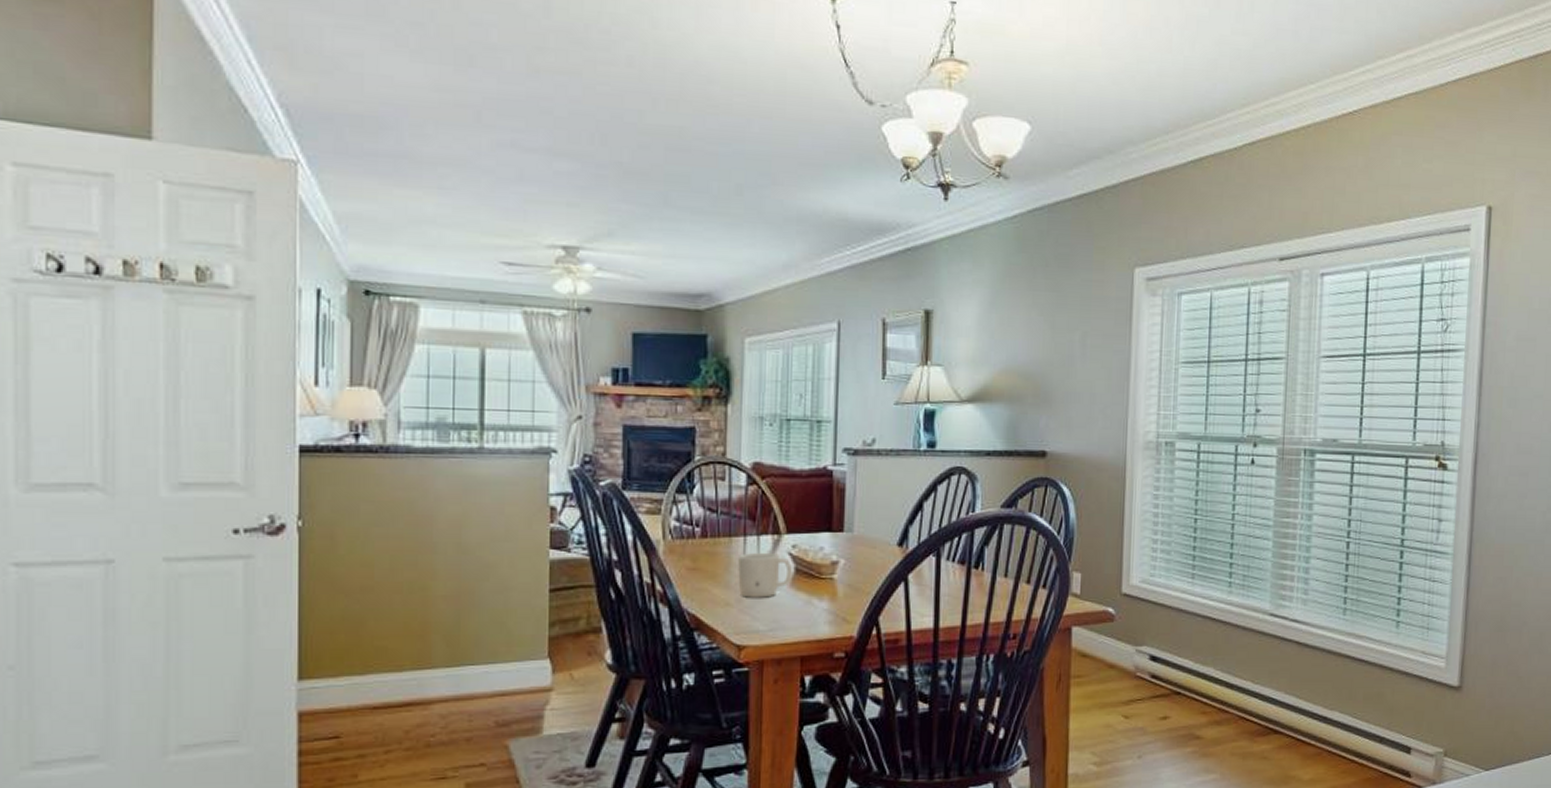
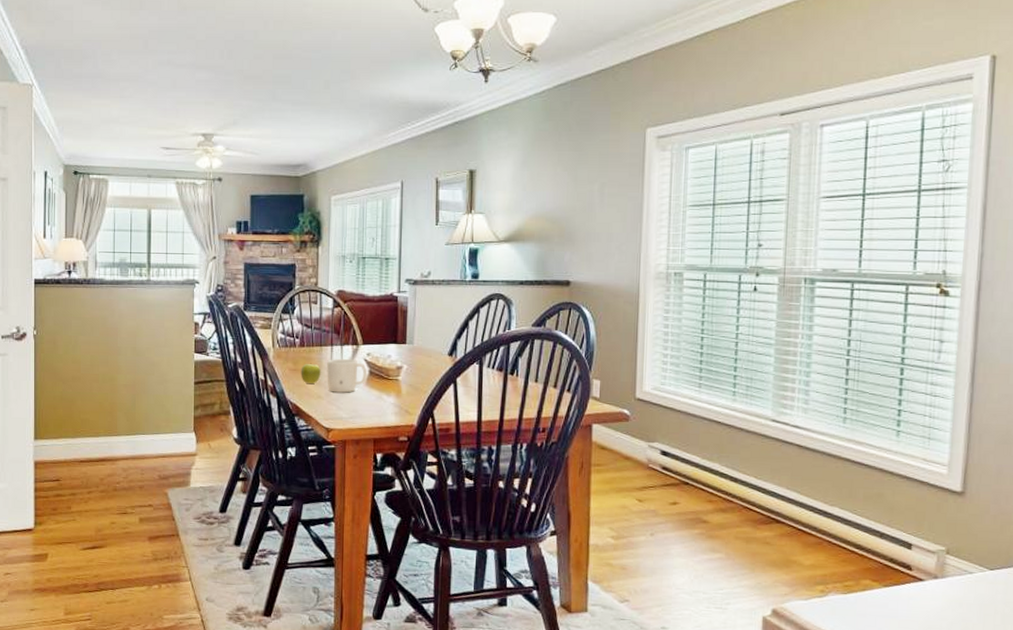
fruit: none [702,559,730,588] -> present [300,363,321,385]

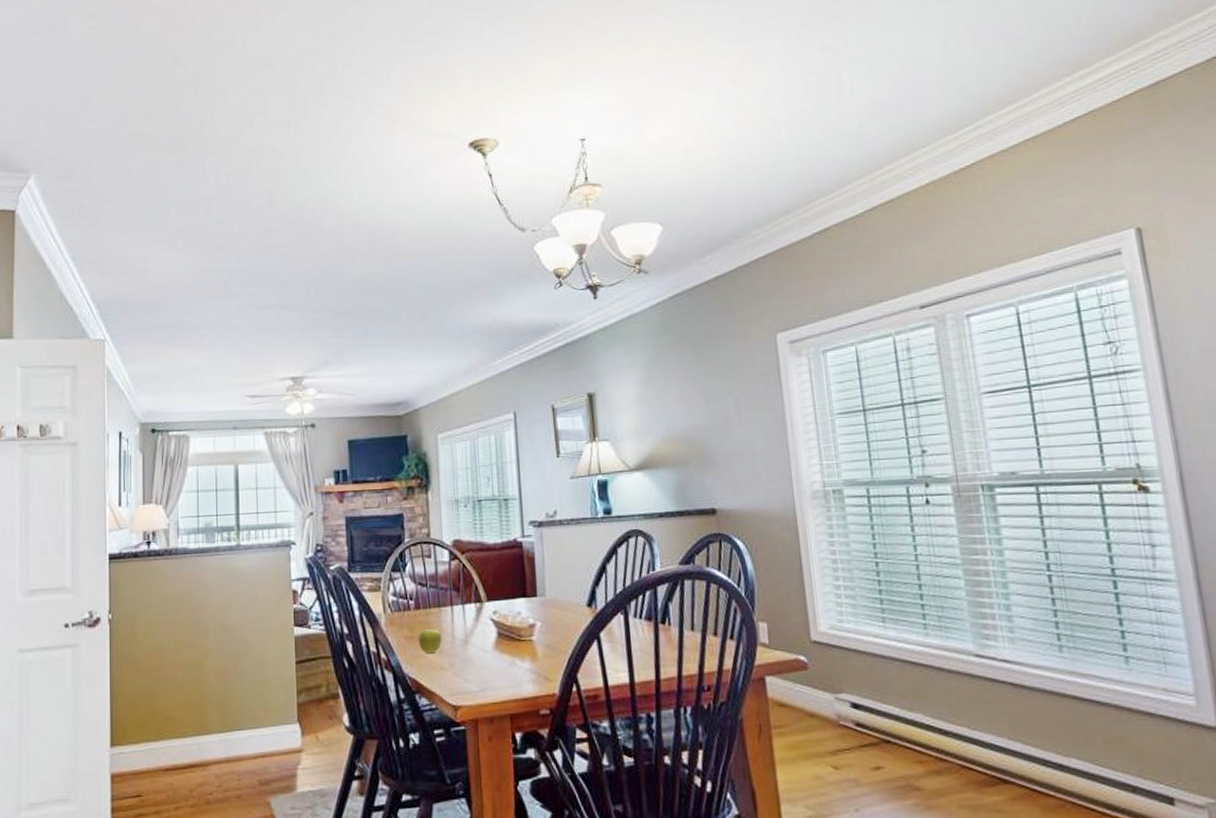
mug: present [327,358,367,393] -> none [448,619,495,662]

